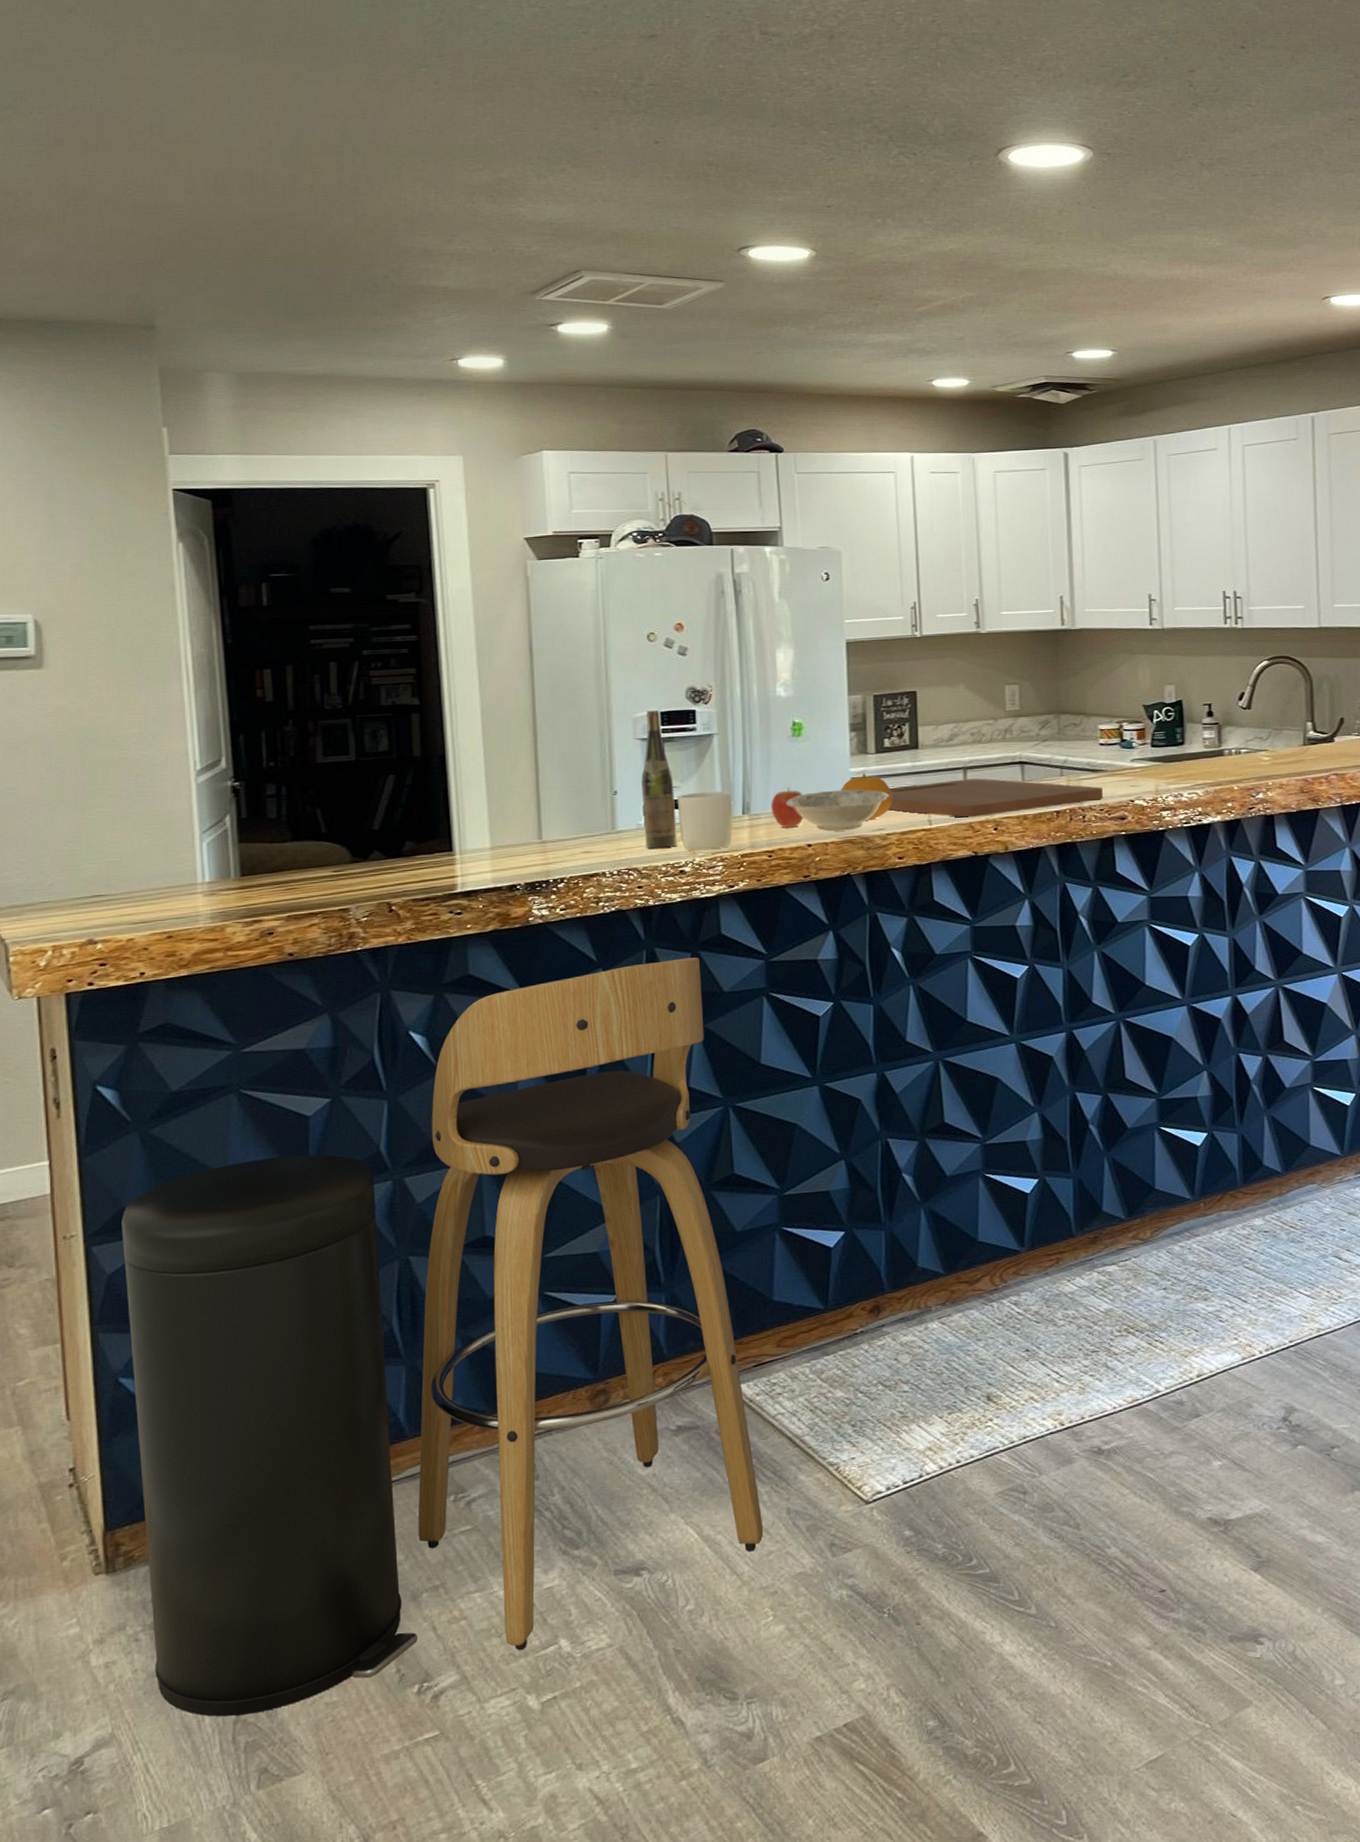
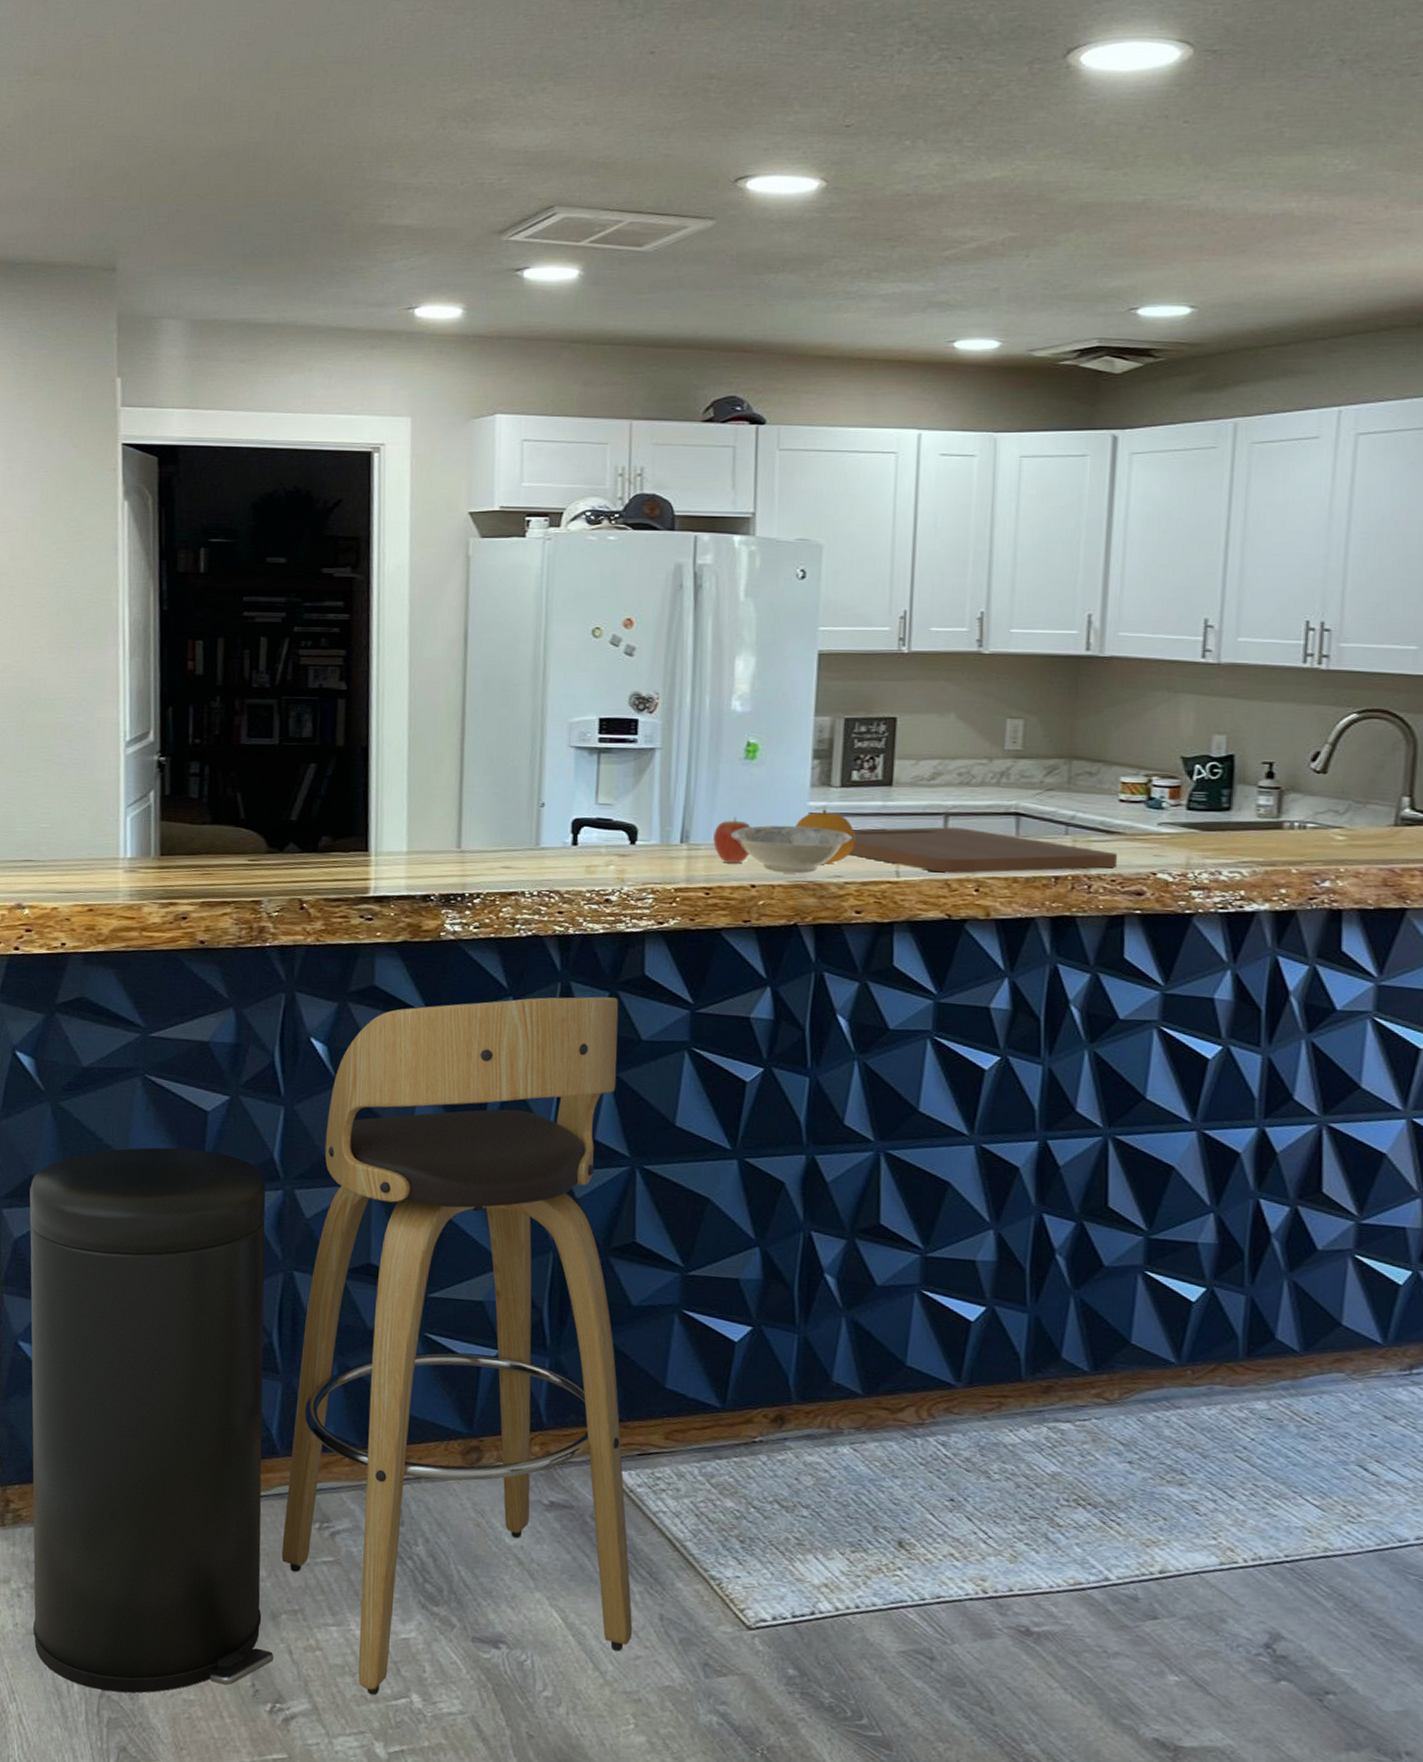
wine bottle: present [641,710,677,849] -> none [570,716,607,872]
mug: present [677,791,733,851] -> none [608,813,670,880]

